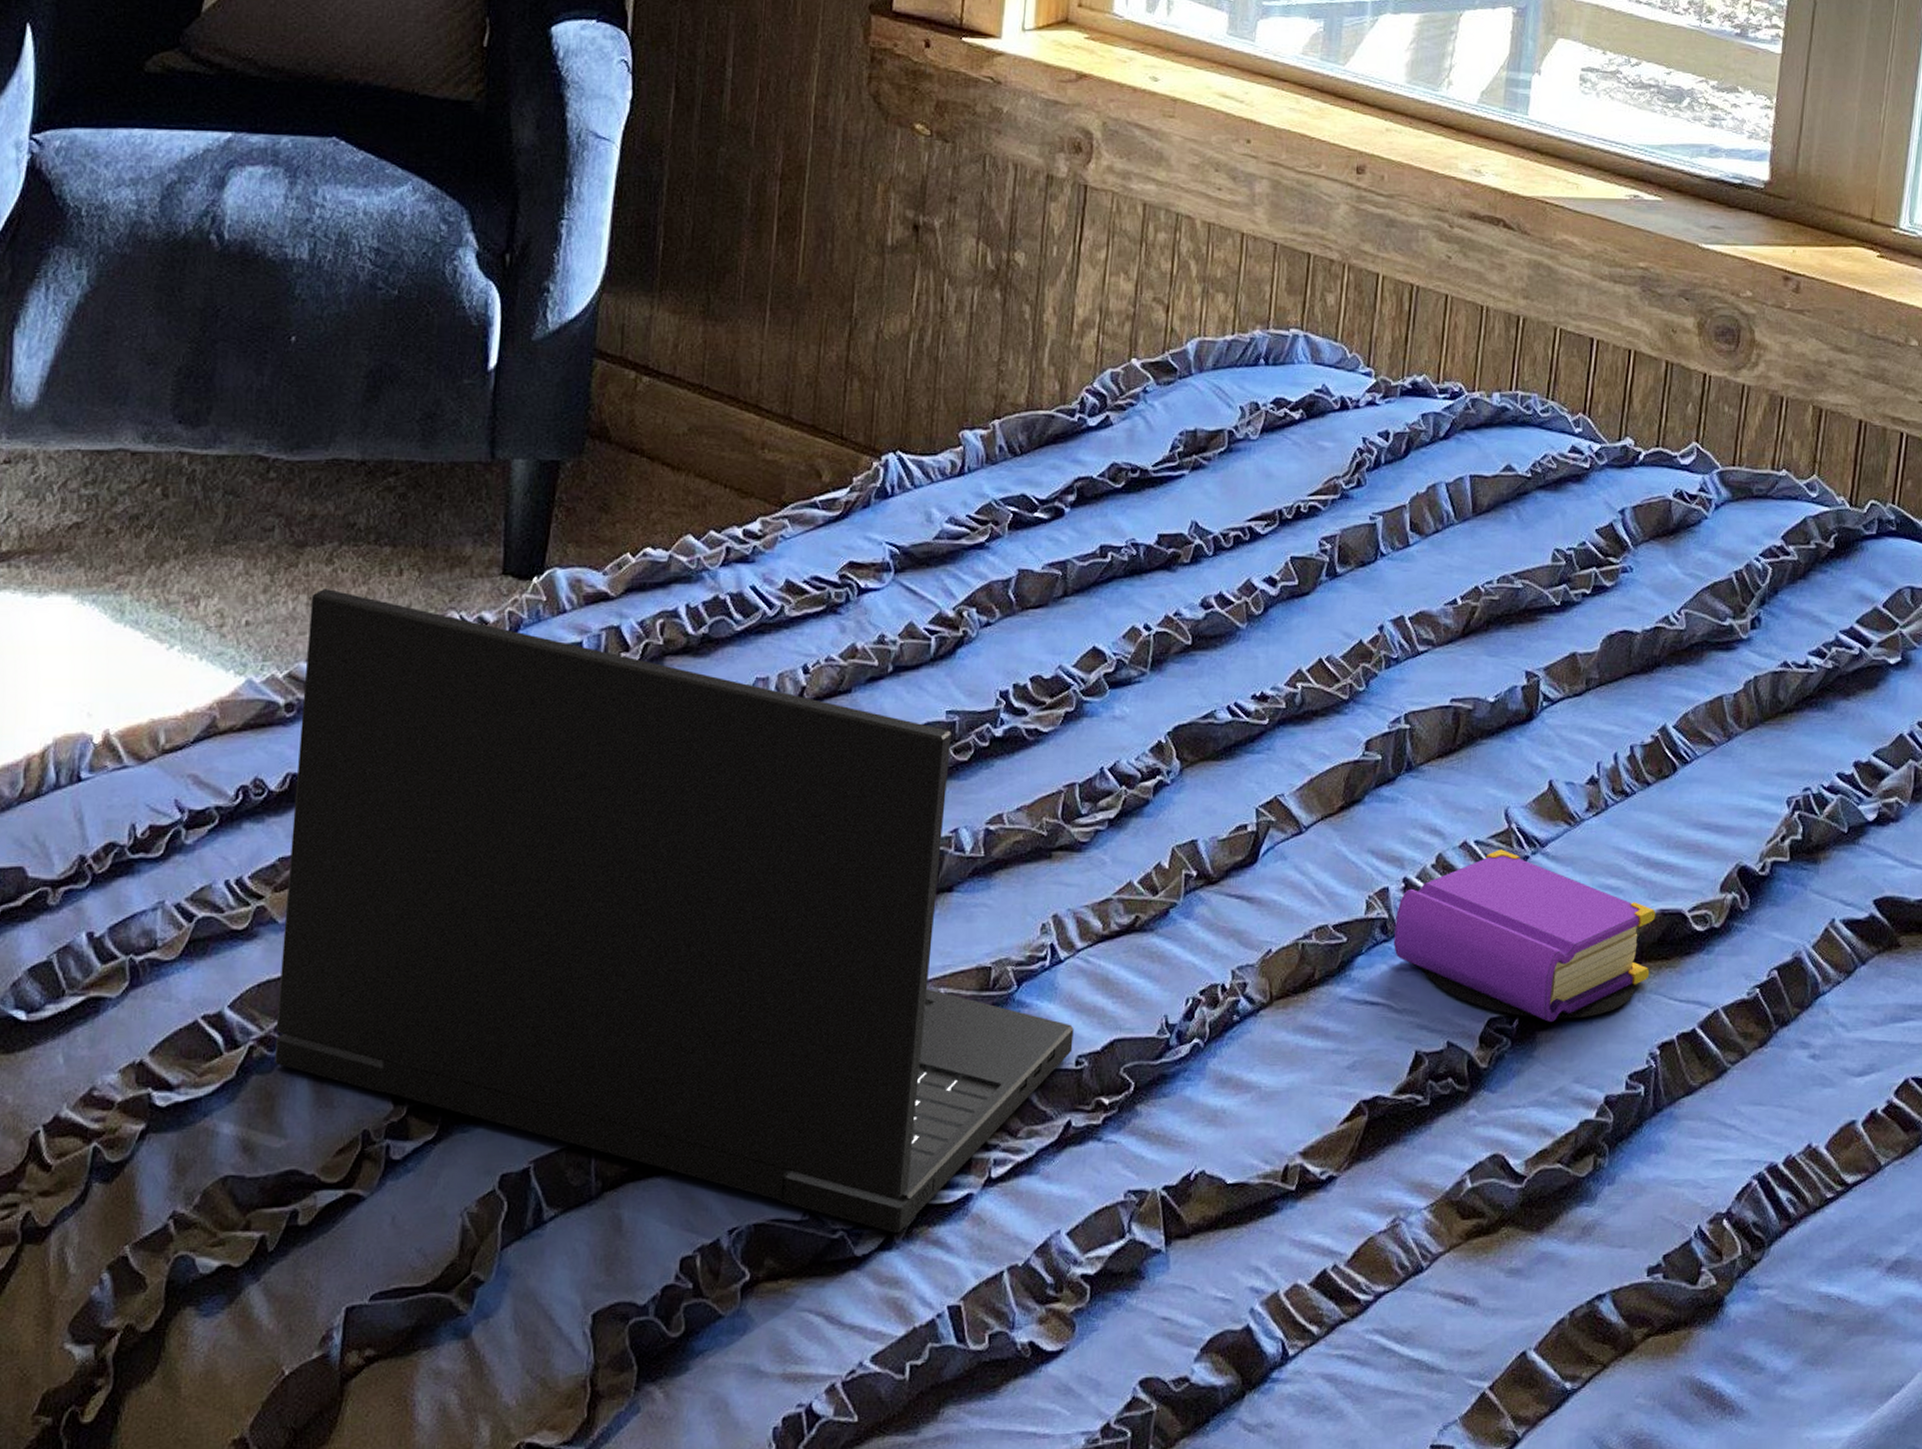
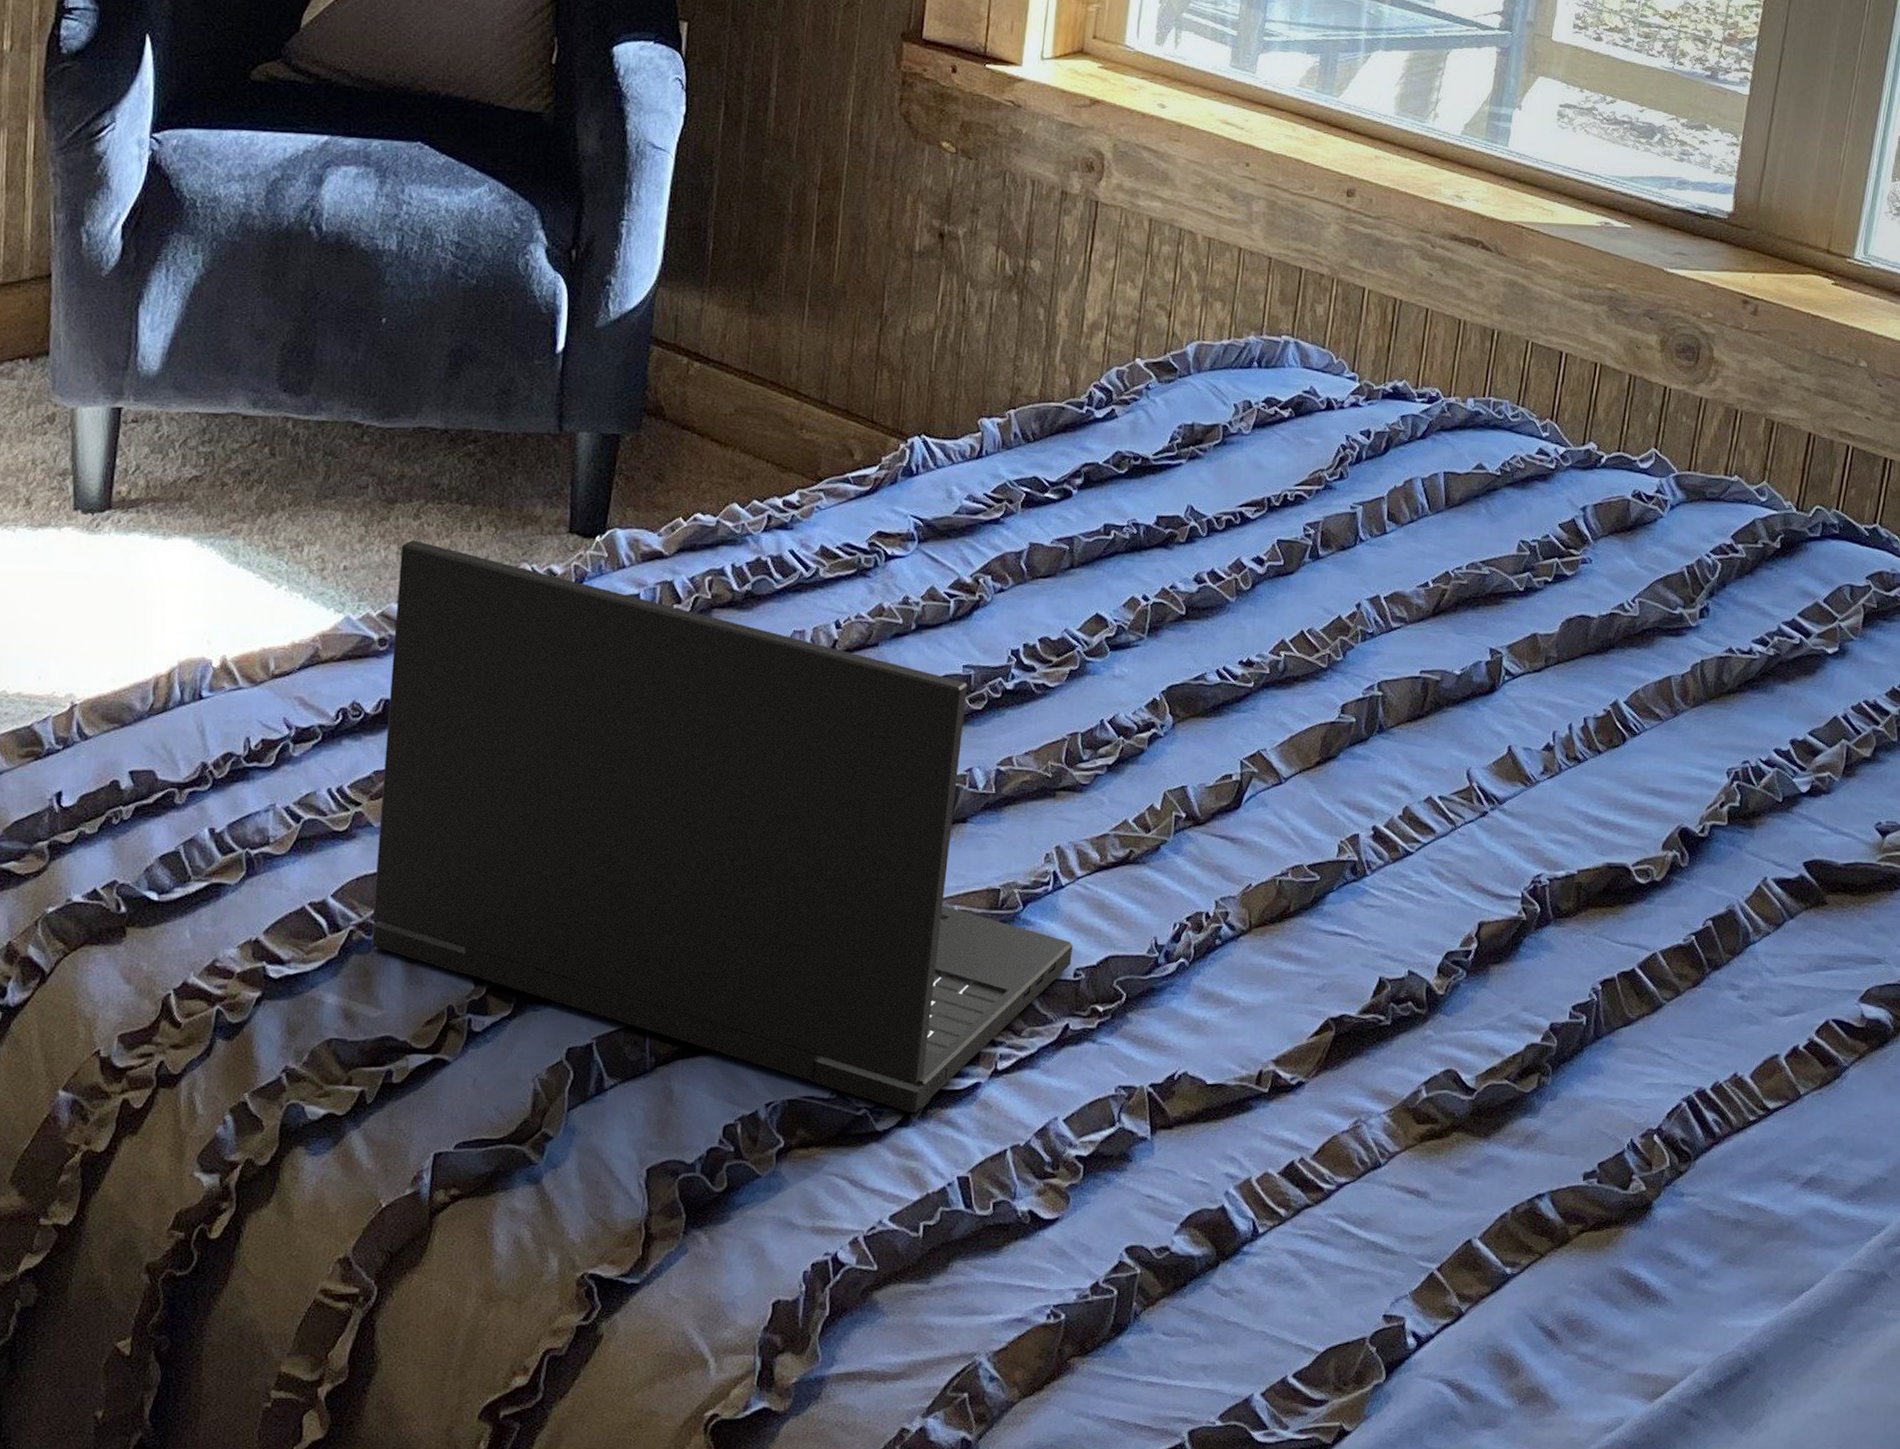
book: present [1393,849,1656,1023] -> none [1362,804,1603,958]

